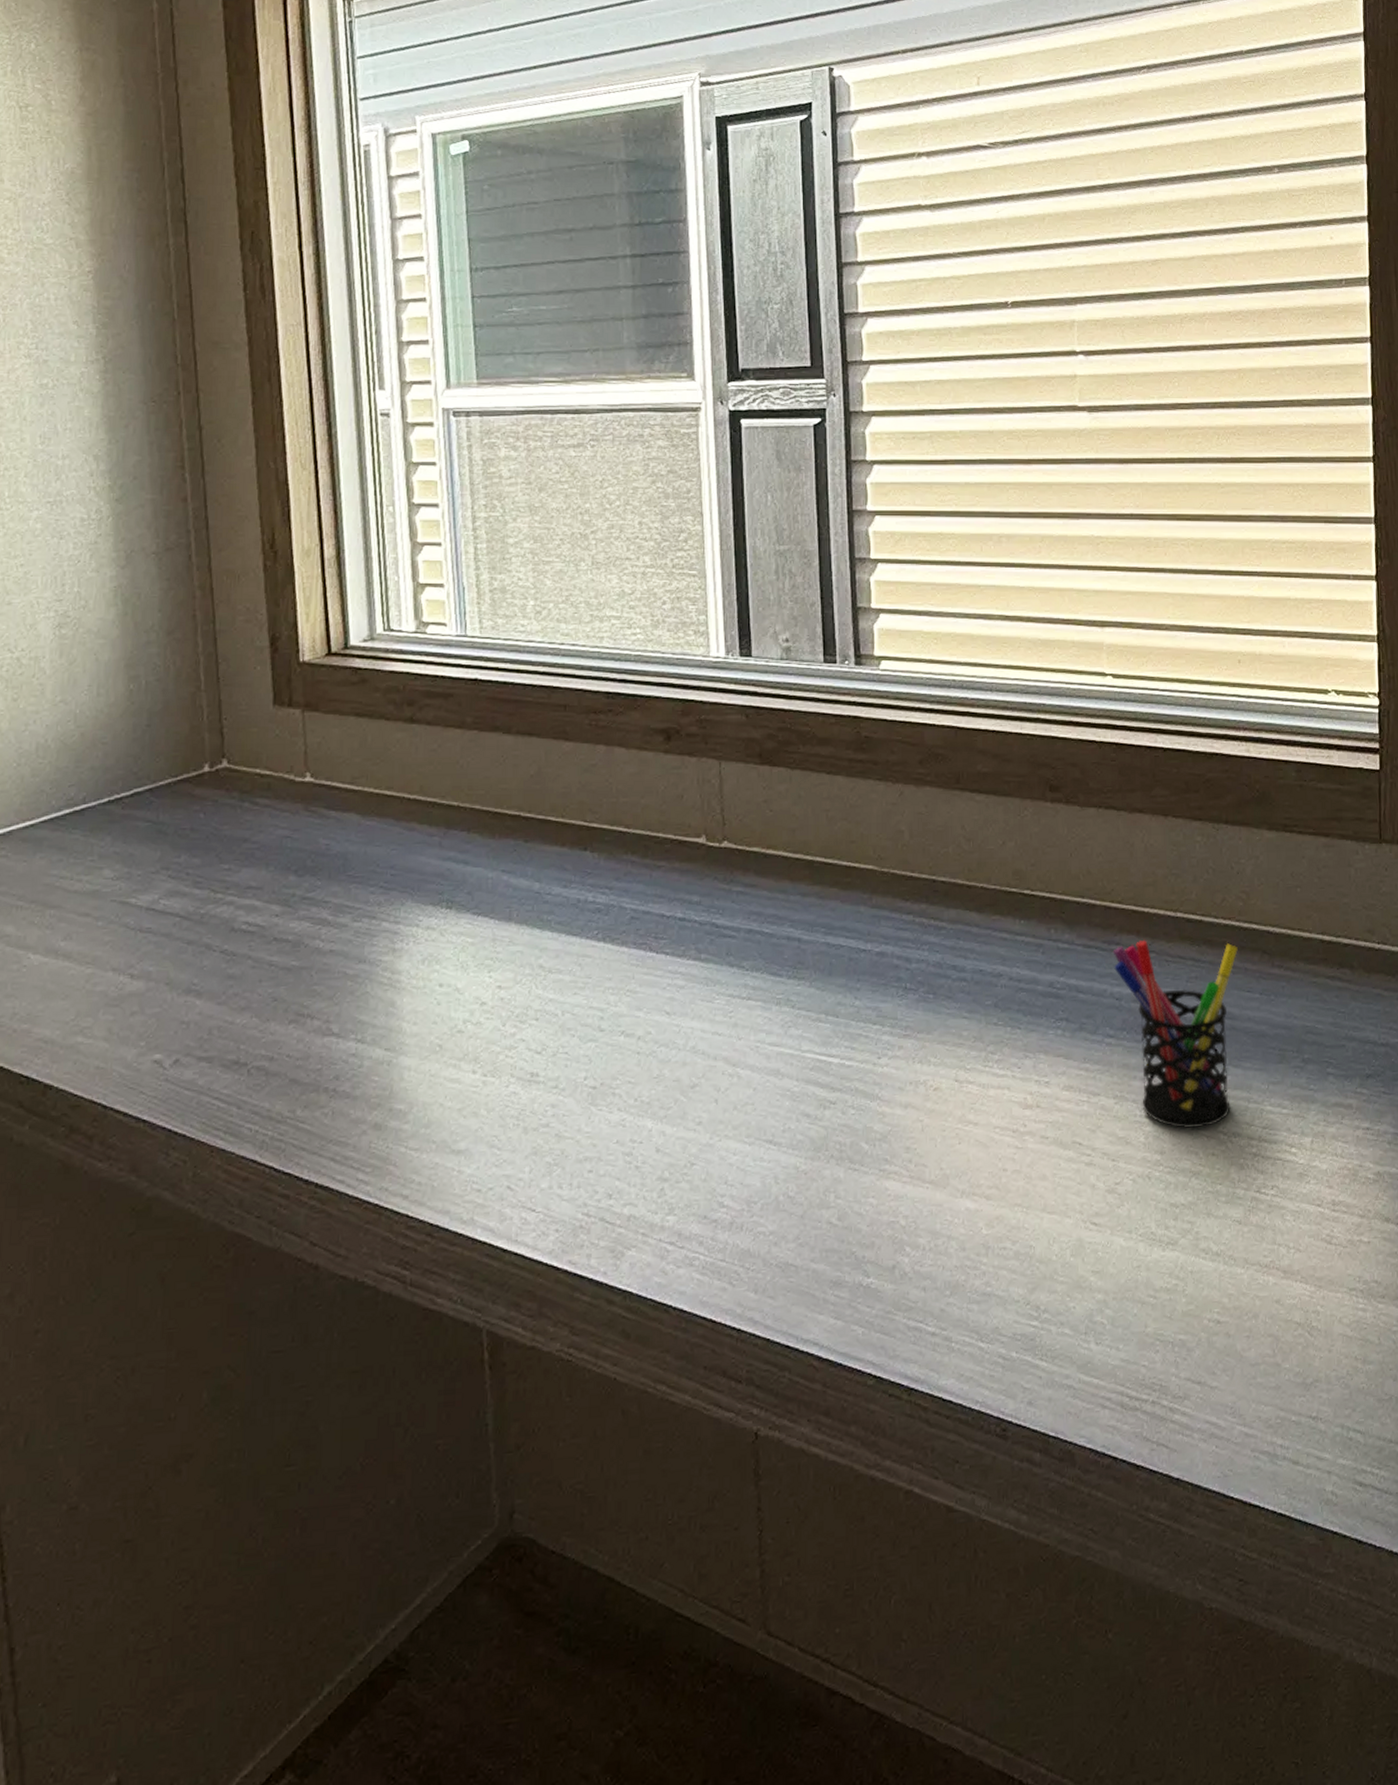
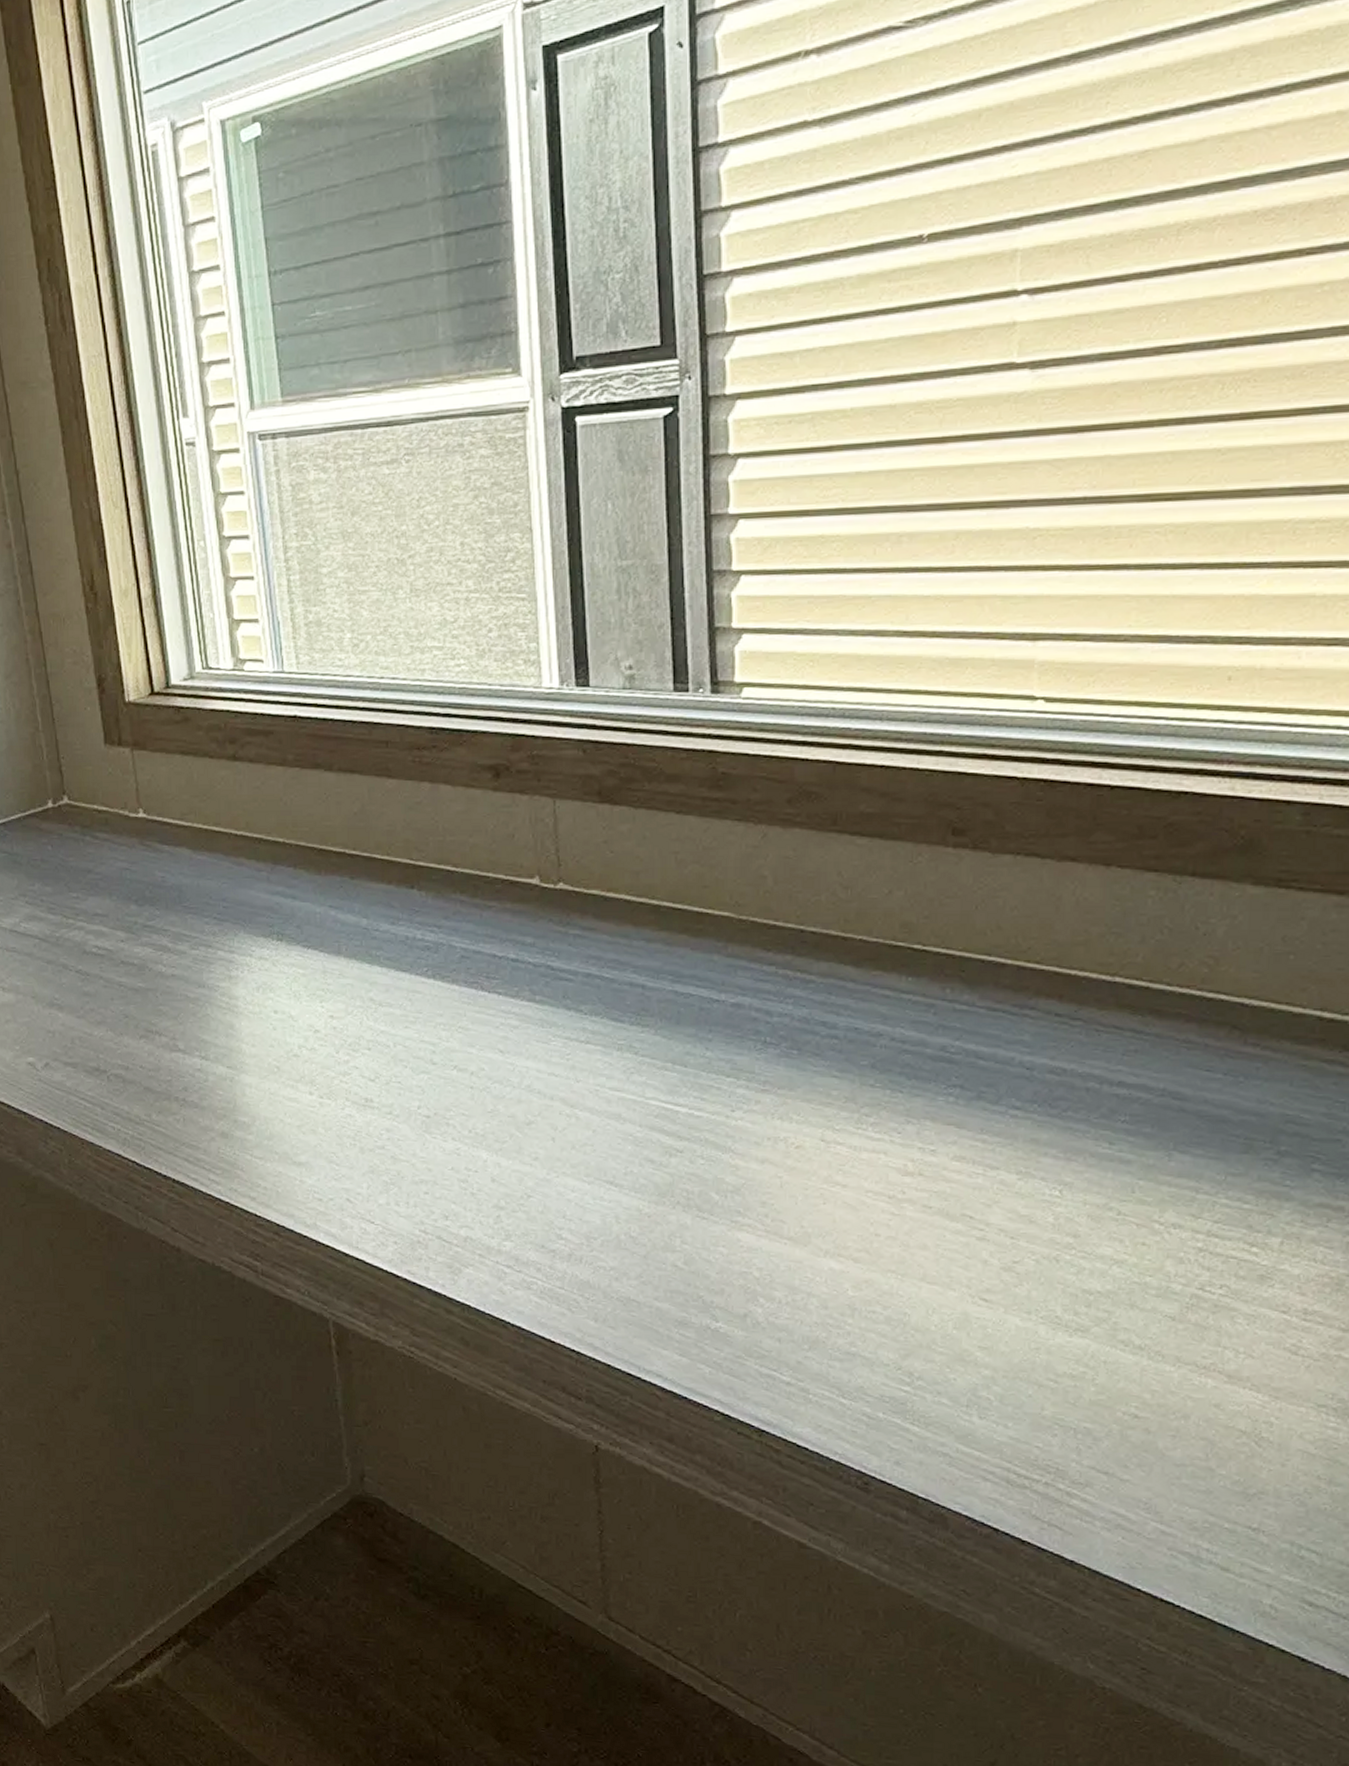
pen holder: present [1112,939,1238,1129] -> none [1025,1005,1197,1214]

